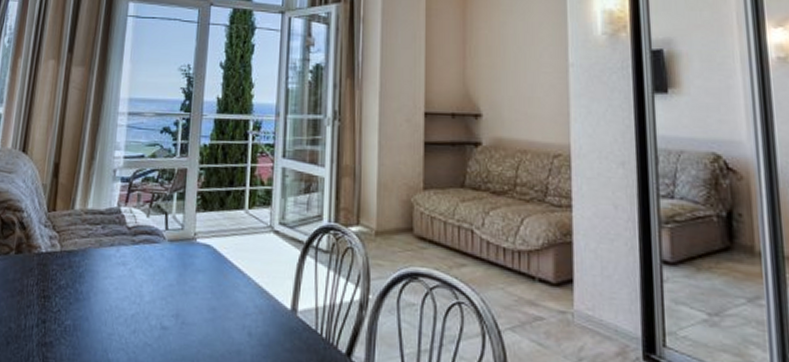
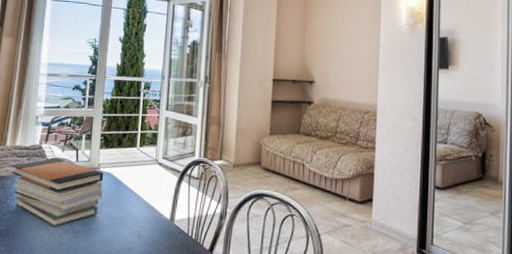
book stack: none [81,225,202,321] -> present [12,158,104,227]

